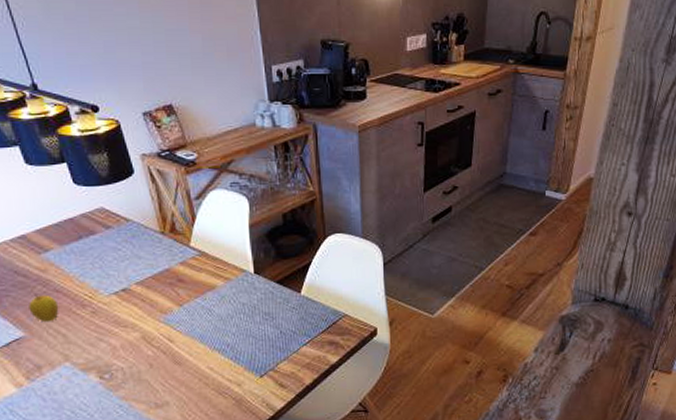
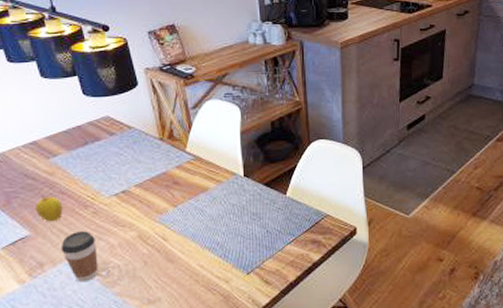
coffee cup: none [59,331,101,386] -> present [61,230,98,283]

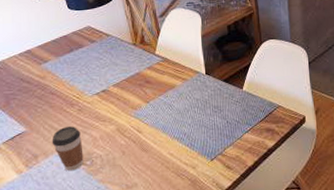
apple: present [36,195,63,221] -> none [30,96,53,118]

